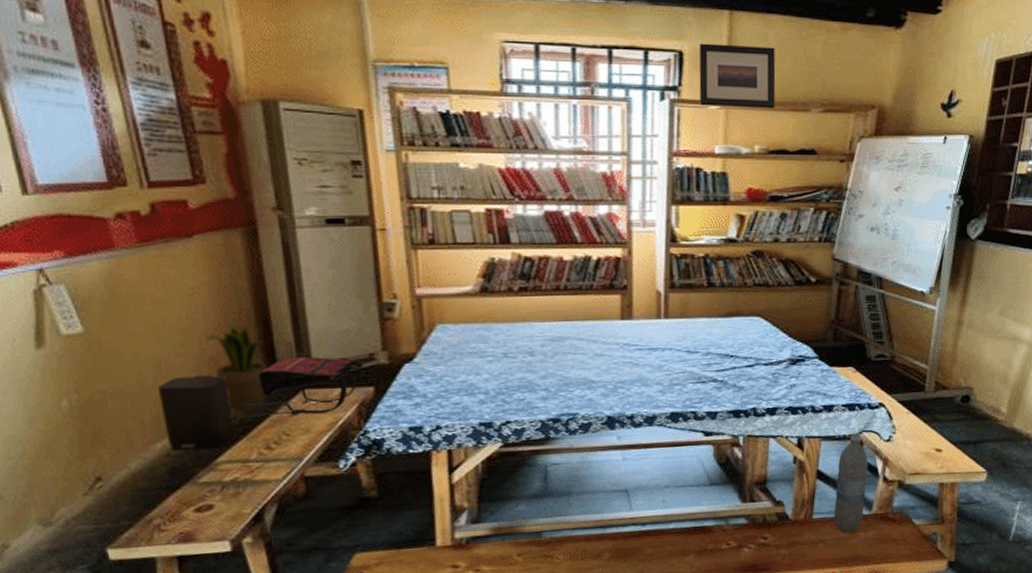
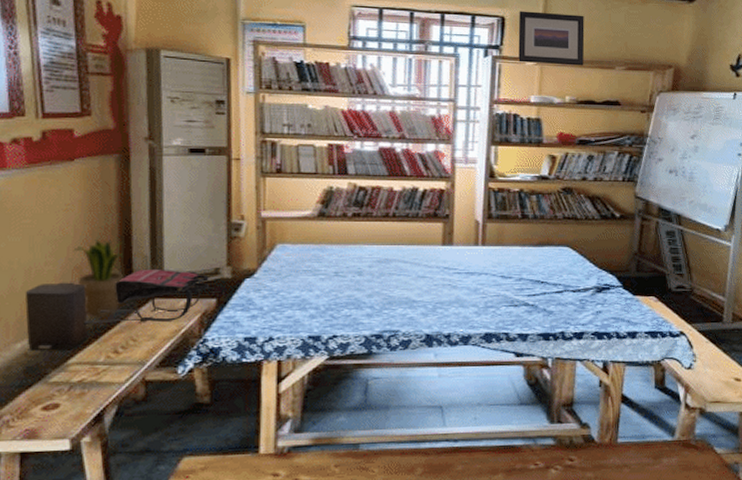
water bottle: present [834,433,868,533] -> none [638,359,670,458]

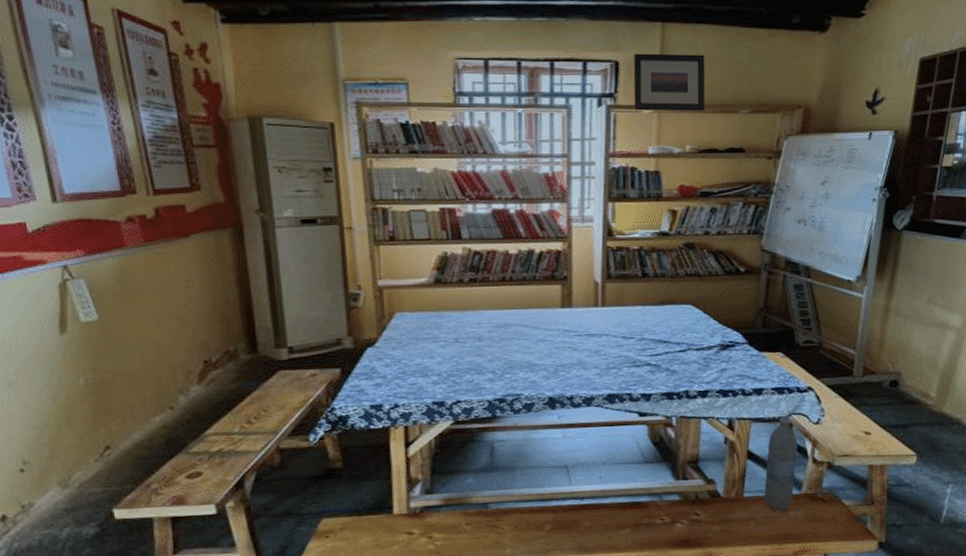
pedal bin: present [25,282,88,351] -> none [157,357,221,423]
potted plant: present [73,239,124,317] -> none [198,314,250,390]
backpack: present [83,268,210,326] -> none [215,341,333,399]
water bottle: none [638,359,670,458] -> present [764,415,797,512]

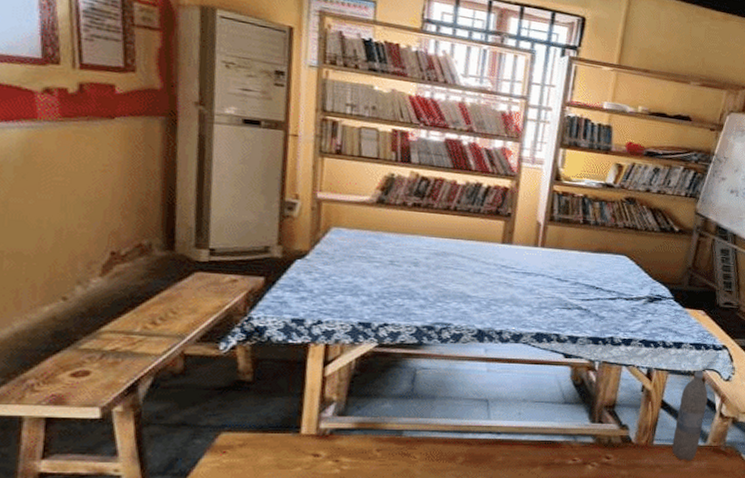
picture frame: present [633,53,706,112] -> none [595,13,665,77]

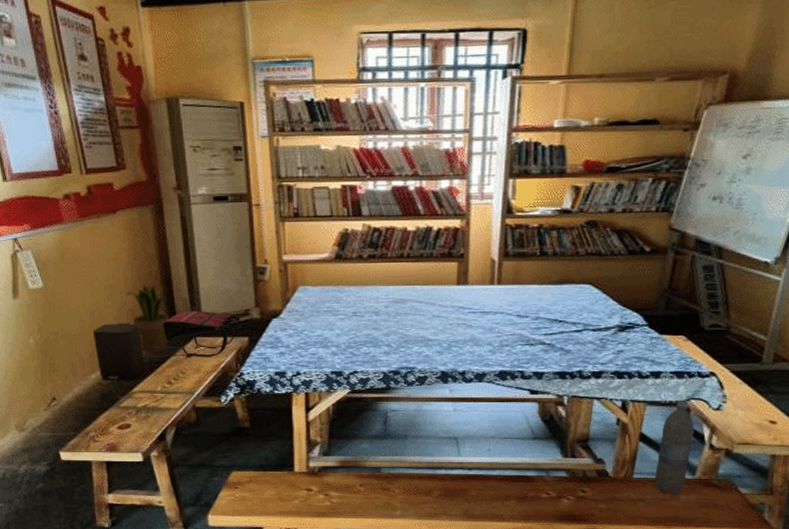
pedal bin: none [54,246,124,318] -> present [92,322,145,381]
potted plant: none [110,205,168,287] -> present [125,284,170,353]
backpack: none [119,240,258,297] -> present [141,310,242,360]

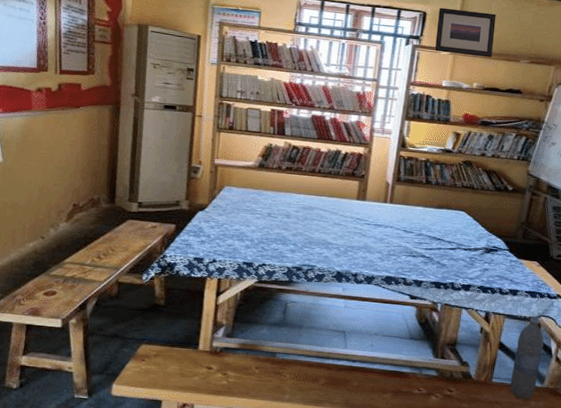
pedal bin: present [92,322,145,381] -> none [37,200,82,253]
potted plant: present [125,284,170,353] -> none [74,170,111,230]
backpack: present [141,310,242,360] -> none [77,196,172,239]
picture frame: none [541,17,621,82] -> present [435,7,496,58]

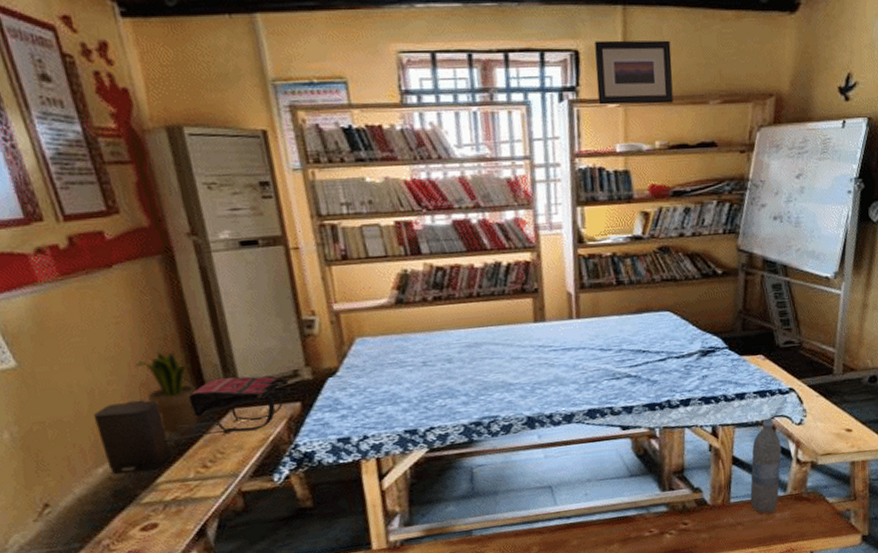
pedal bin: none [37,200,82,253] -> present [93,399,171,474]
potted plant: none [74,170,111,230] -> present [134,350,198,434]
backpack: none [77,196,172,239] -> present [163,375,292,444]

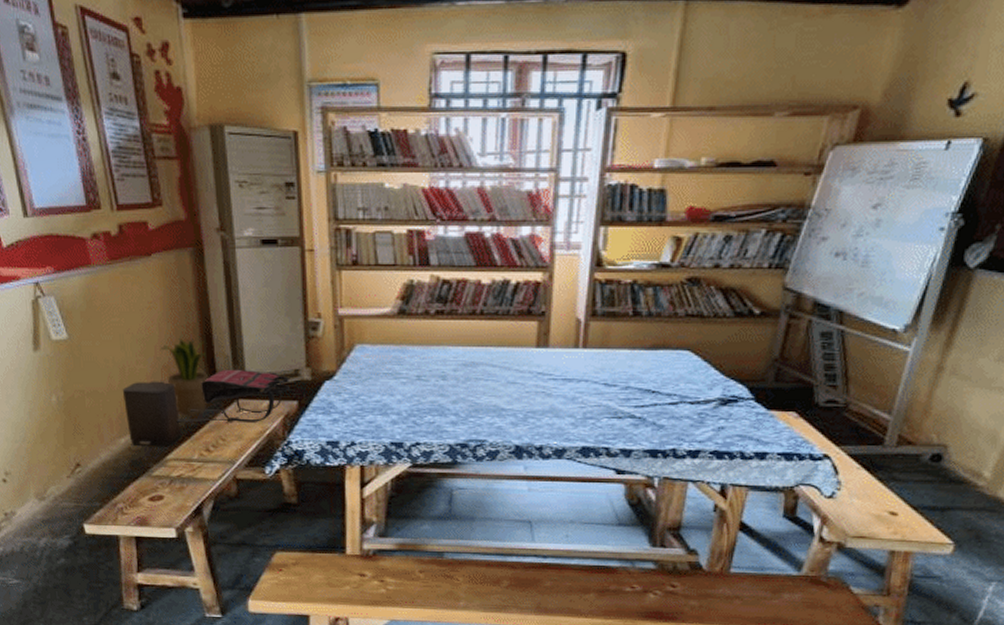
picture frame: present [594,40,674,105] -> none [641,40,737,115]
water bottle: present [750,418,781,514] -> none [754,485,803,593]

